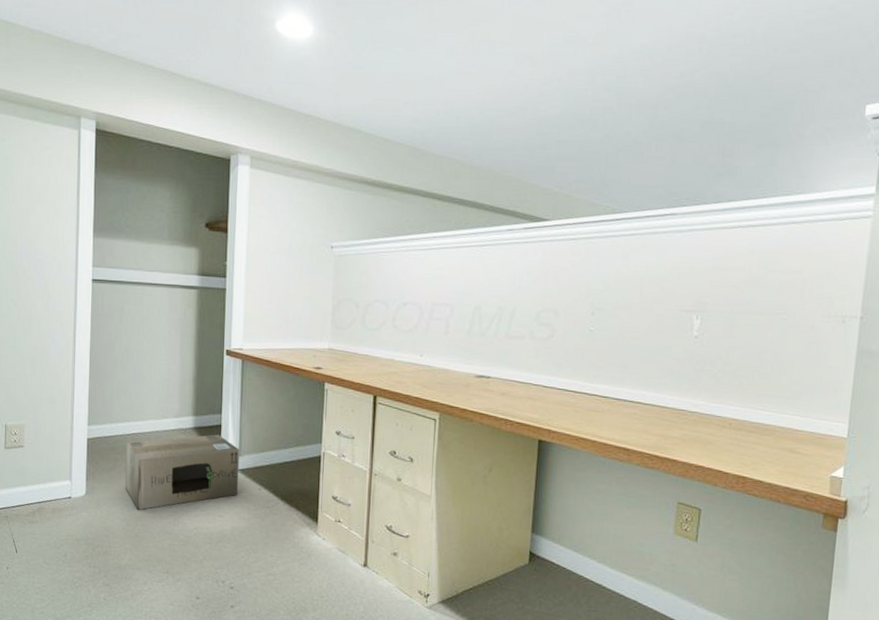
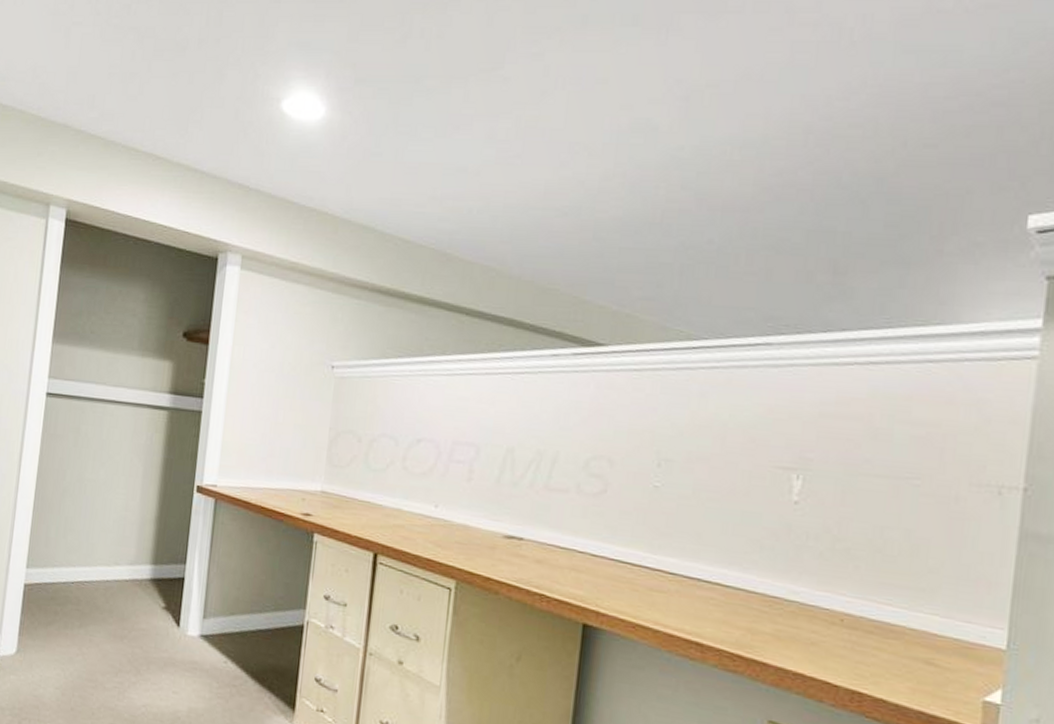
cardboard box: present [124,434,240,510] -> none [63,589,205,678]

